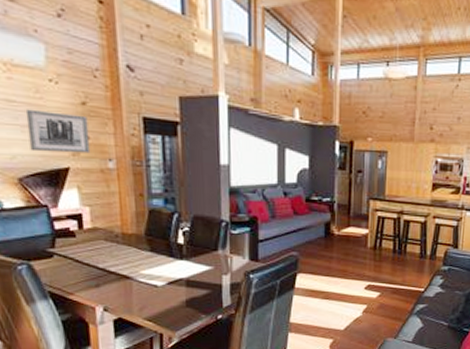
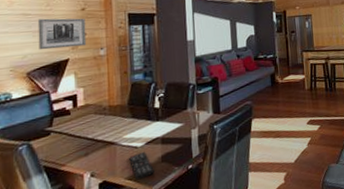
remote control: none [148,292,177,322] -> present [129,151,154,180]

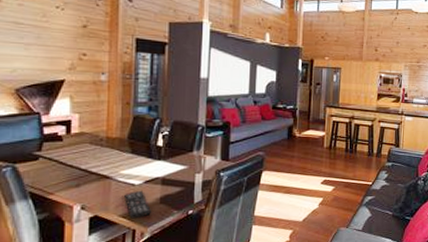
wall art: present [37,18,87,50] -> none [31,30,87,68]

